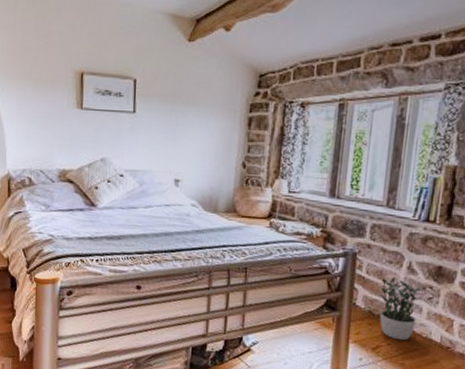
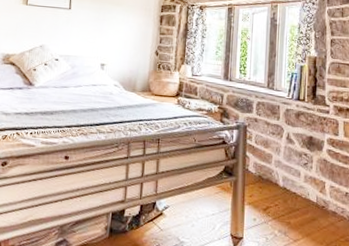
potted plant: present [379,277,425,341] -> none [266,146,301,202]

